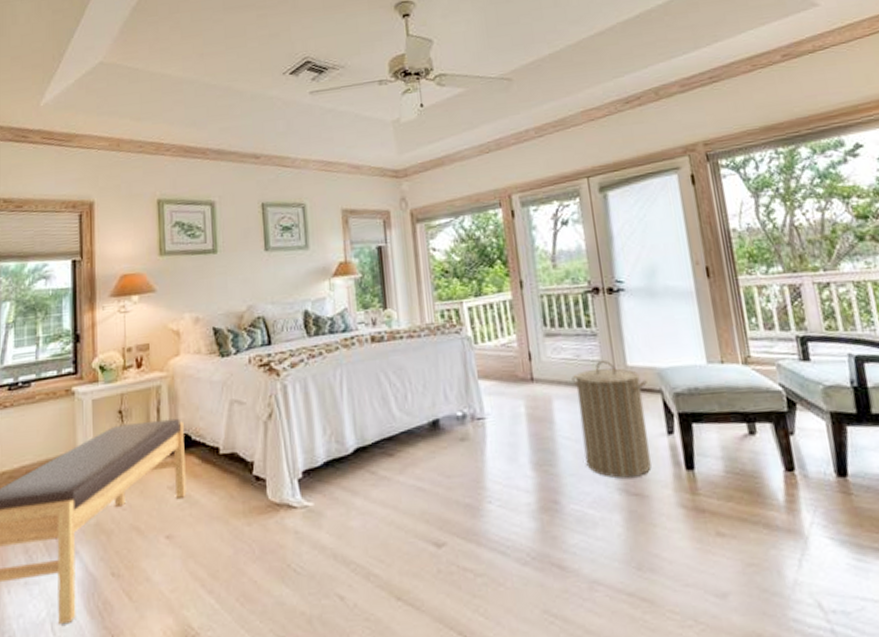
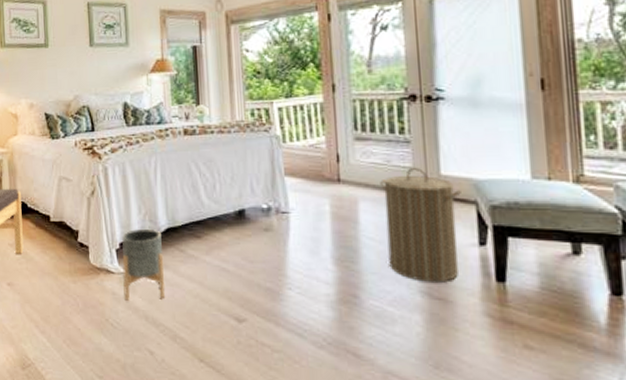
planter: none [305,451,356,539] -> present [122,228,166,301]

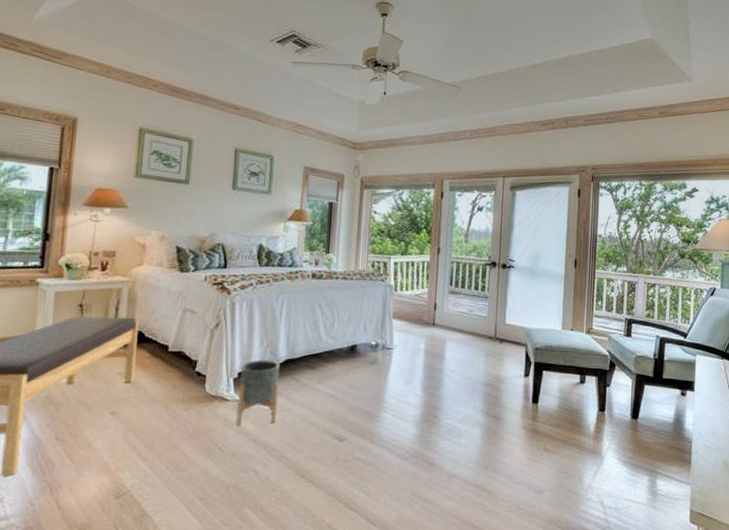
laundry hamper: present [380,167,461,283] -> none [462,316,517,404]

